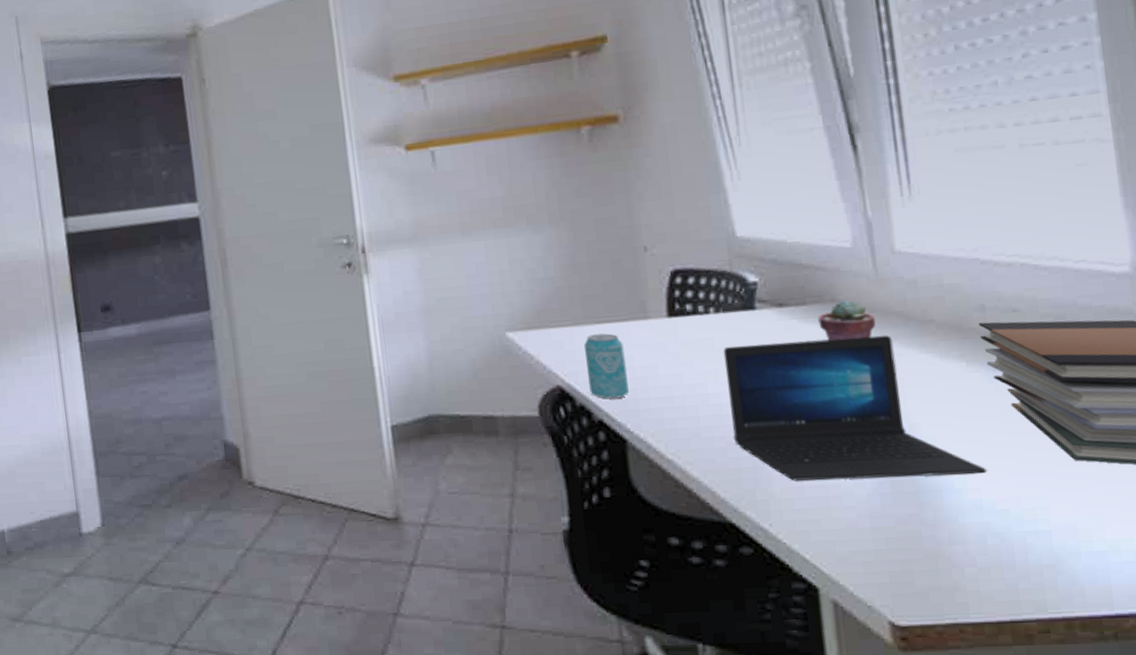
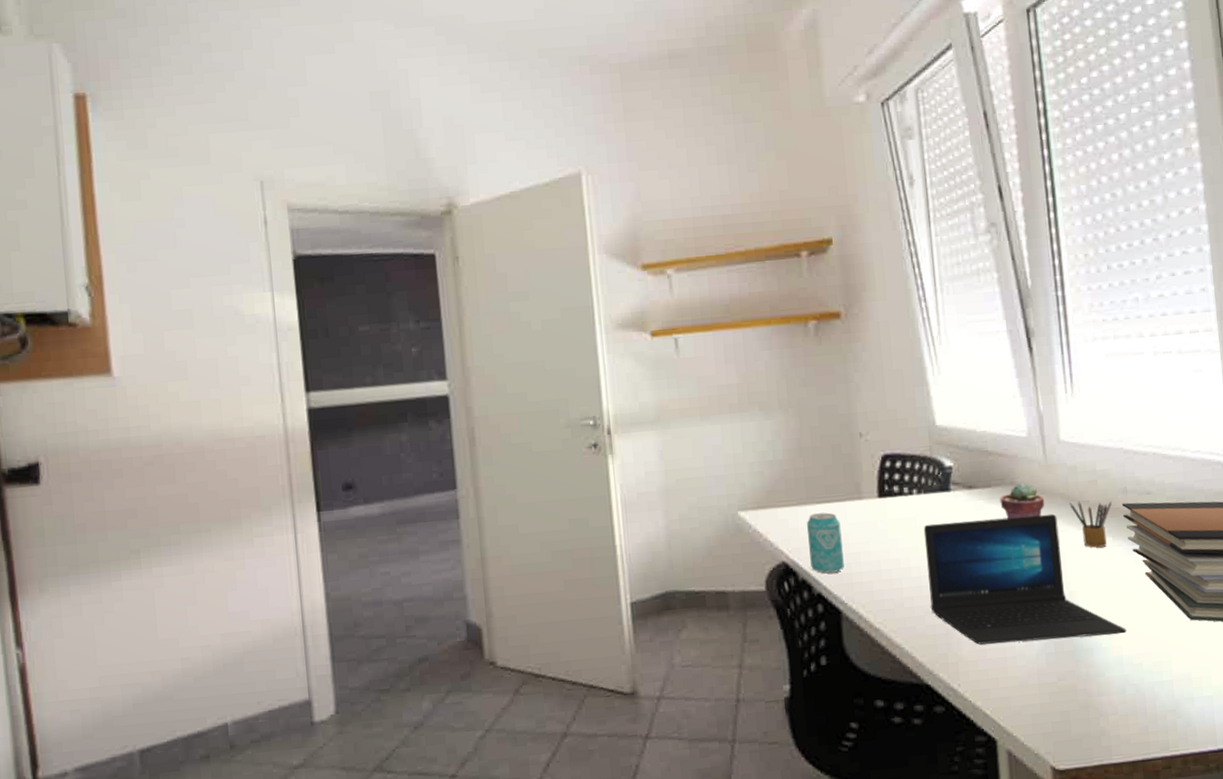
pencil box: none [908,320,965,374] -> present [1069,501,1112,548]

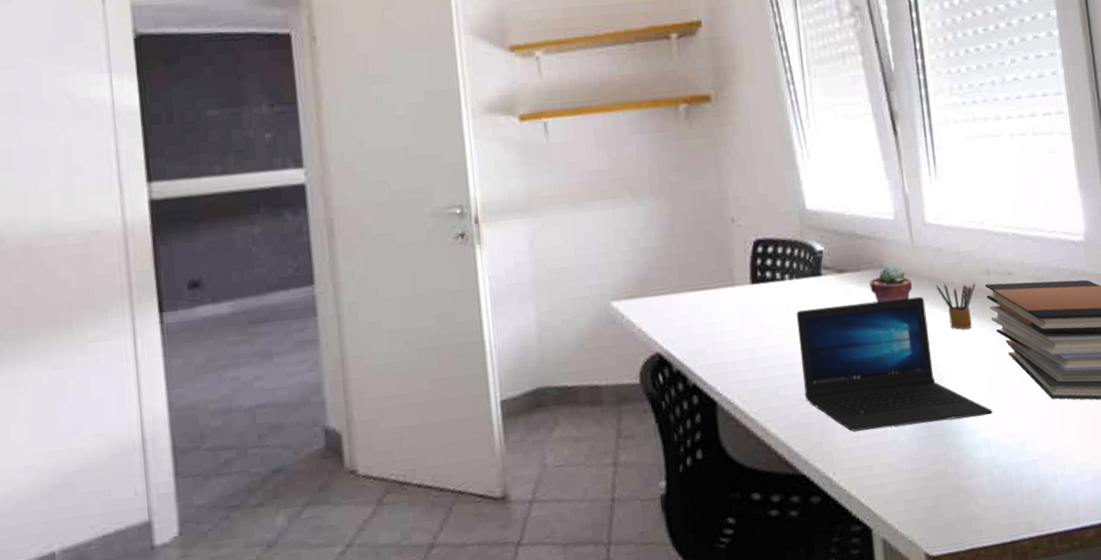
beverage can: present [806,512,844,574] -> none [680,300,719,364]

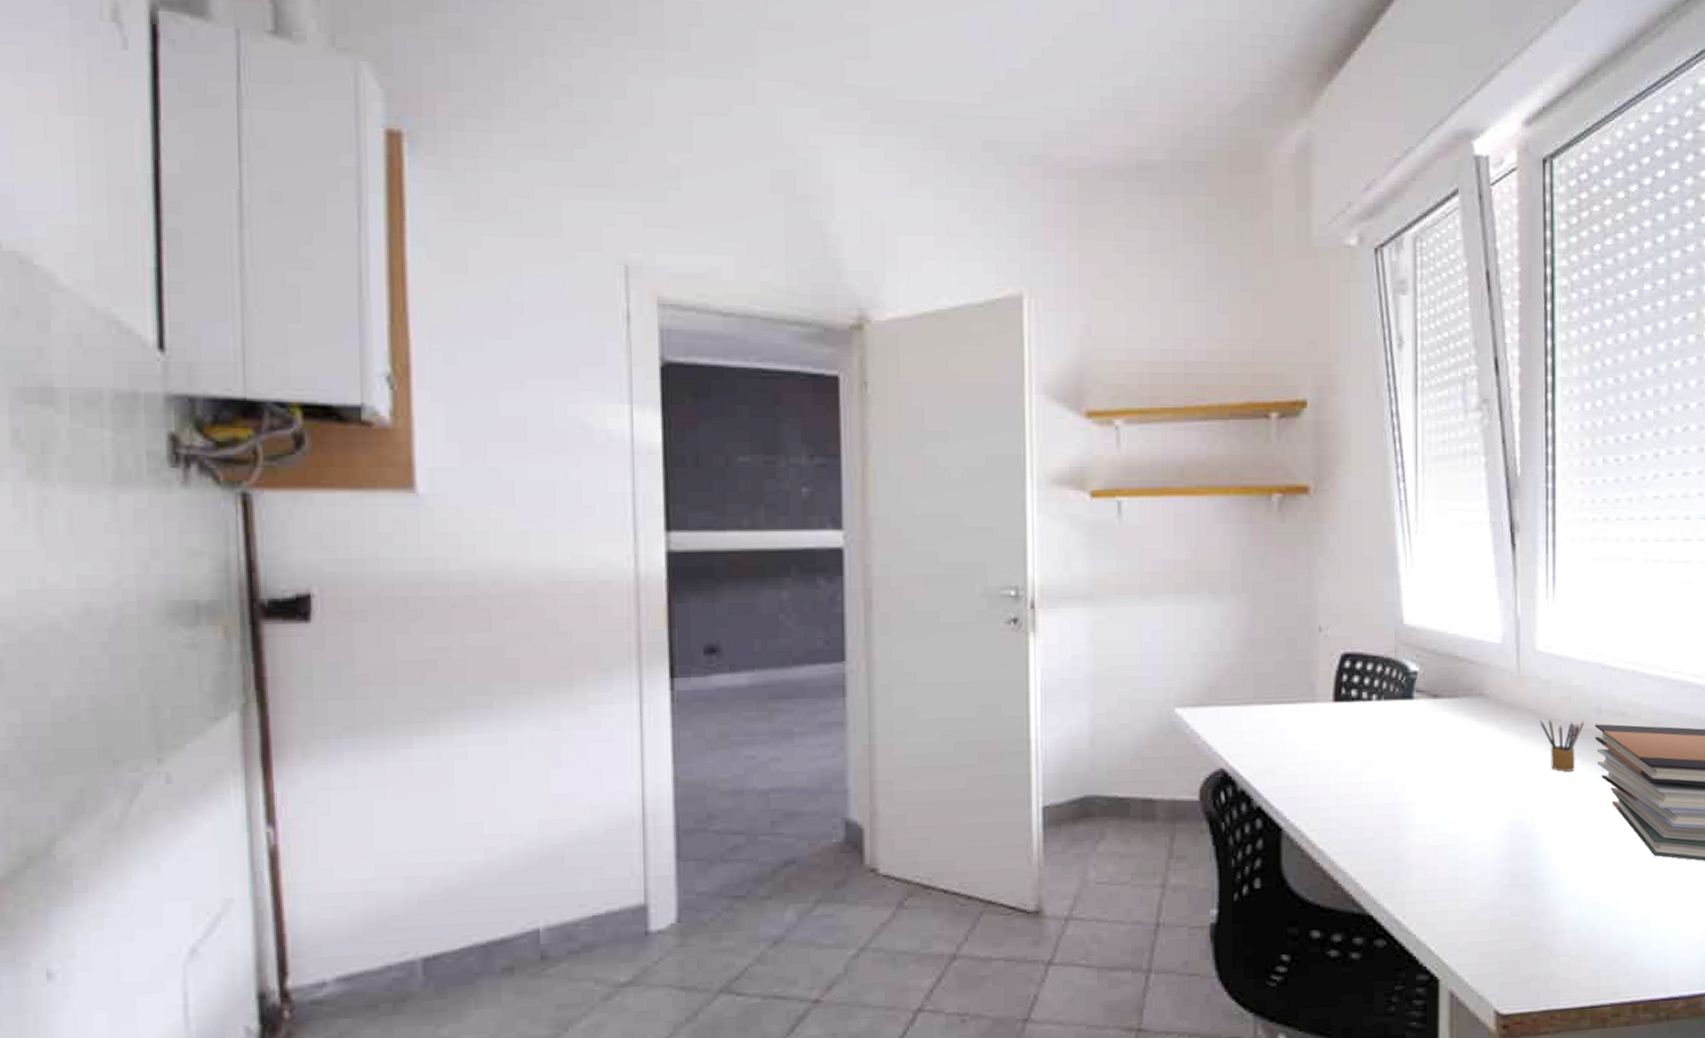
laptop: present [796,296,993,432] -> none [1380,731,1587,873]
potted succulent: present [869,266,913,303] -> none [1466,695,1514,734]

